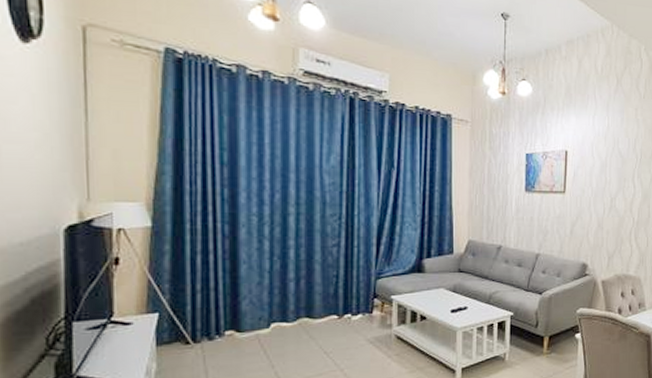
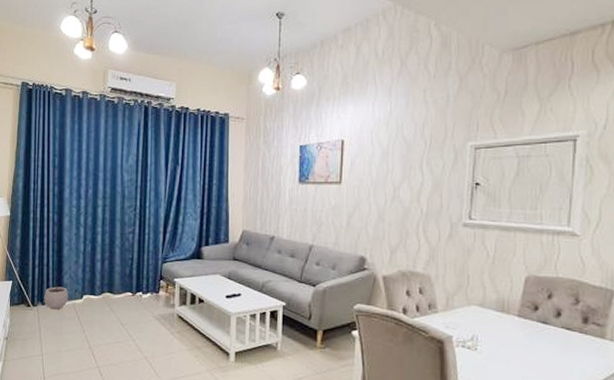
plant pot: none [211,308,248,345] -> present [44,281,68,310]

